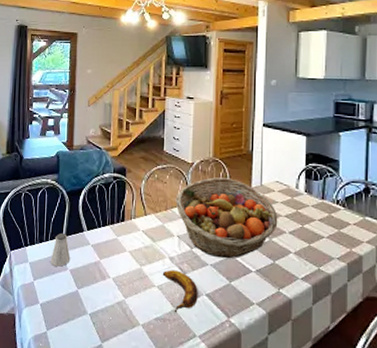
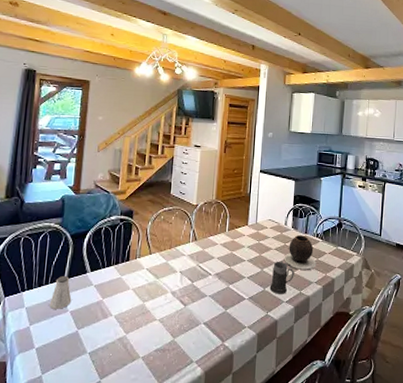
banana: present [162,269,198,313] -> none [164,303,197,343]
fruit basket: present [175,177,278,259] -> none [179,217,269,289]
mug: none [280,230,310,270] -> present [269,261,294,294]
vase: none [296,200,338,244] -> present [284,234,316,271]

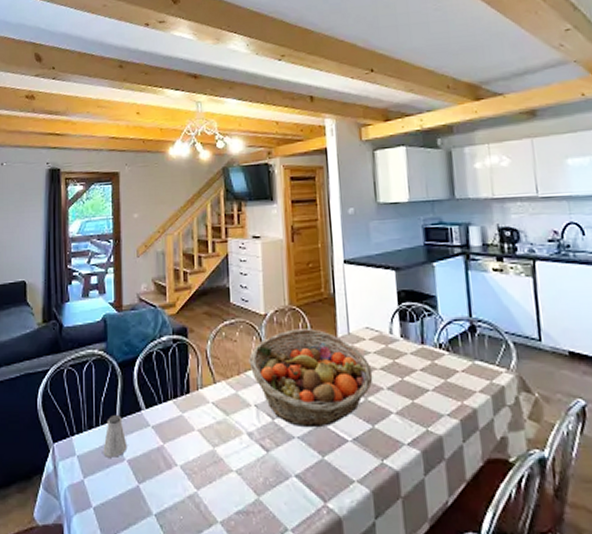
fruit basket: none [179,217,269,289] -> present [249,329,373,428]
mug: present [269,261,294,294] -> none [380,385,414,433]
vase: present [284,234,316,271] -> none [395,346,445,398]

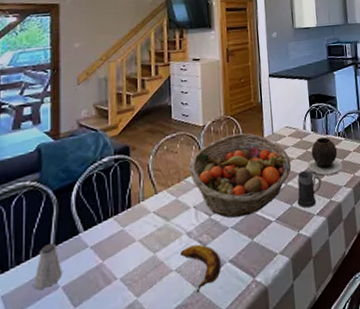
banana: none [240,448,286,503] -> present [180,244,221,294]
mug: none [380,385,414,433] -> present [297,170,322,208]
vase: none [395,346,445,398] -> present [307,136,343,176]

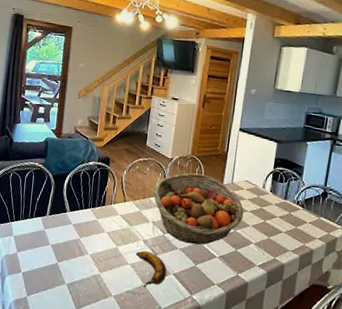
saltshaker: present [33,242,63,290] -> none [34,211,53,242]
mug: present [297,170,322,208] -> none [242,224,270,258]
vase: present [307,136,343,176] -> none [259,199,295,238]

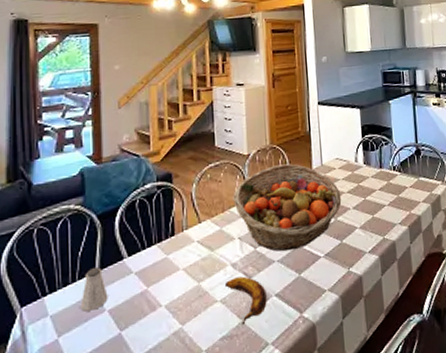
saltshaker: none [34,211,53,242] -> present [80,266,108,312]

